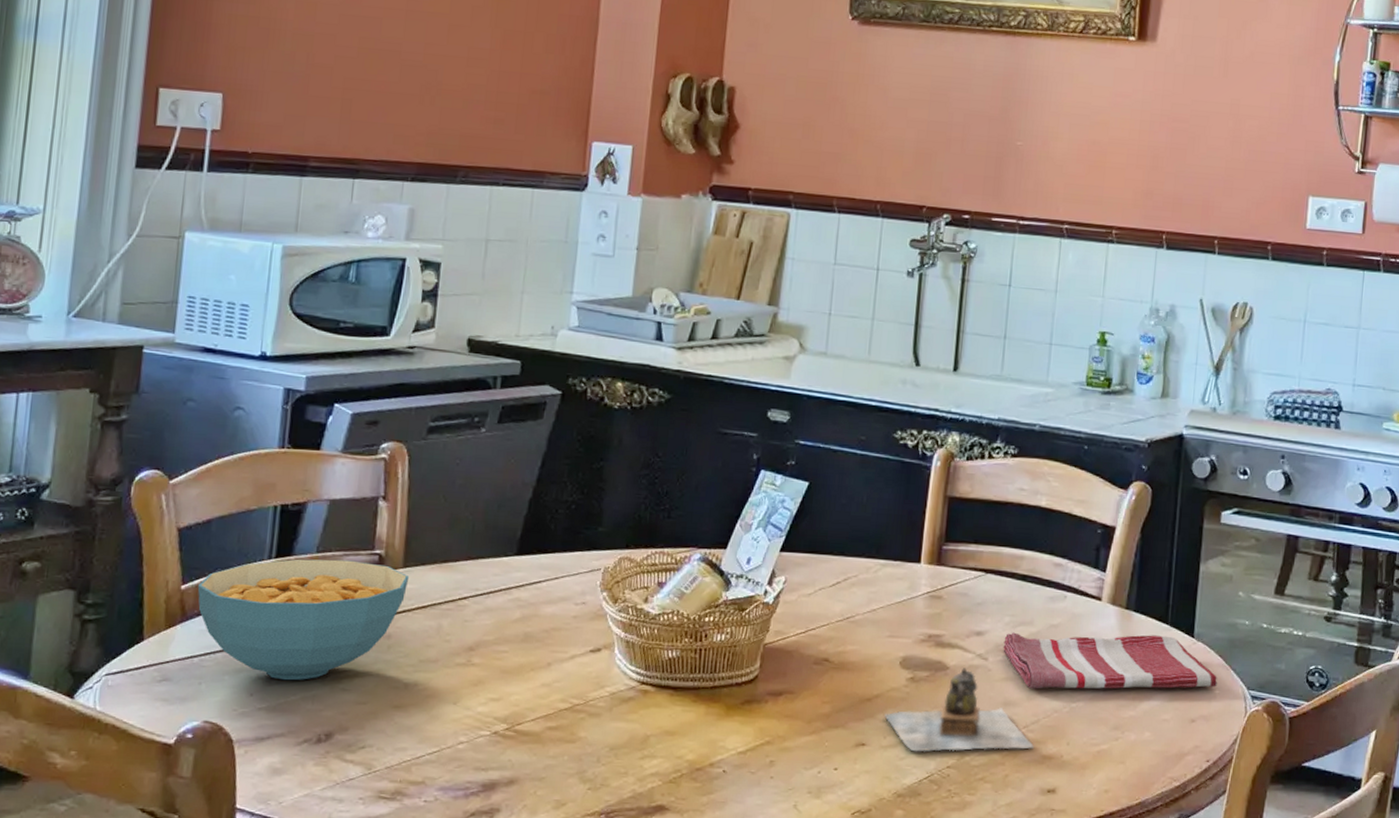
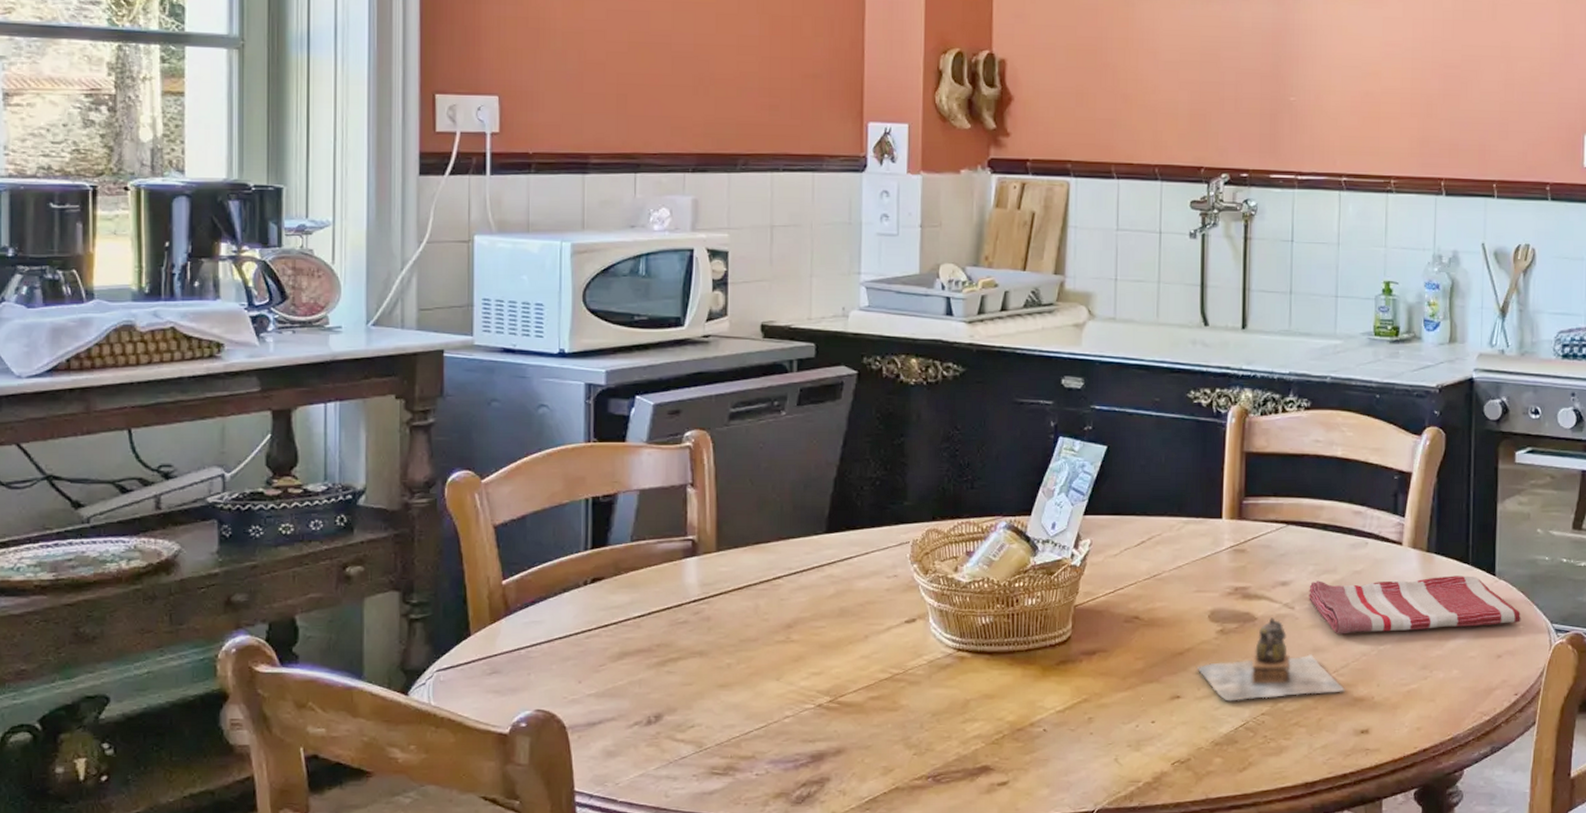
cereal bowl: present [197,558,410,681] -> none [518,547,724,667]

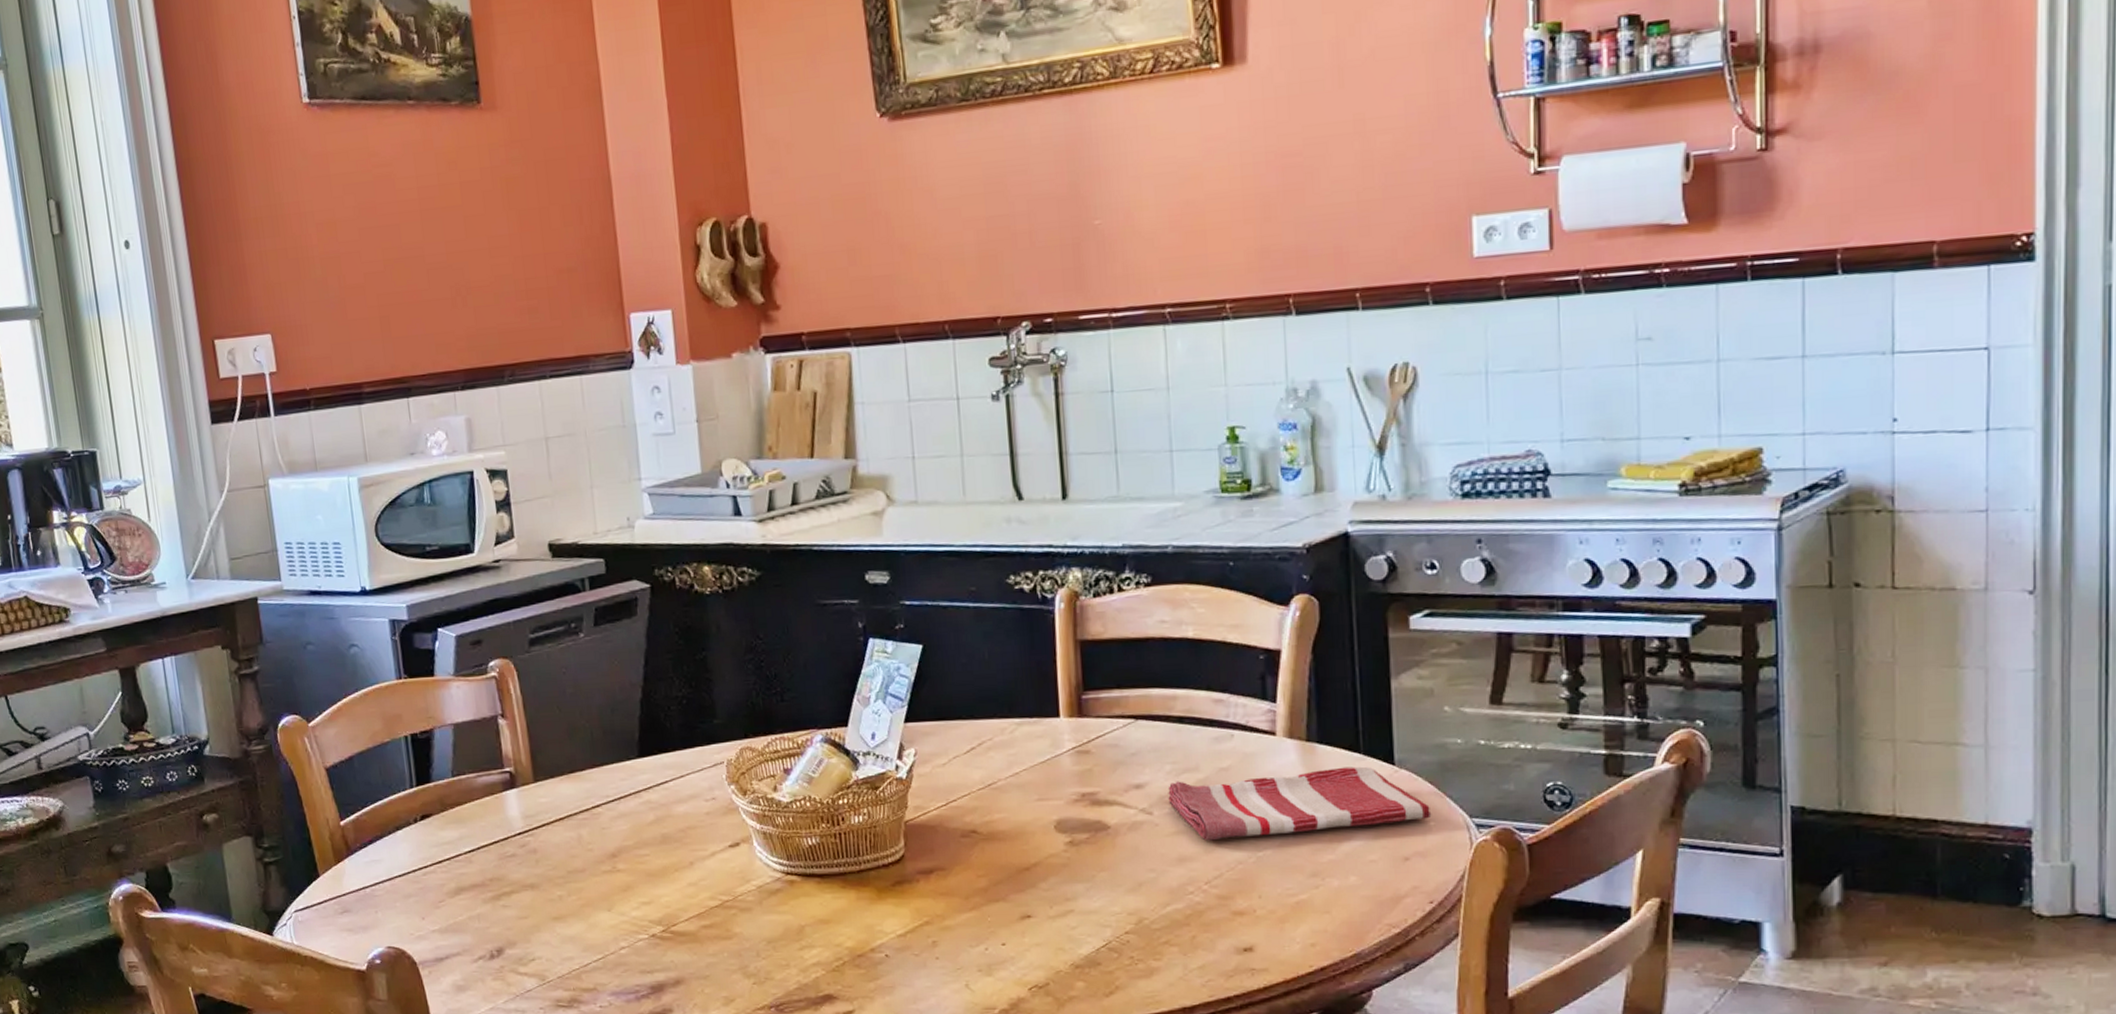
teapot: present [1197,617,1345,701] -> none [1046,825,1221,920]

